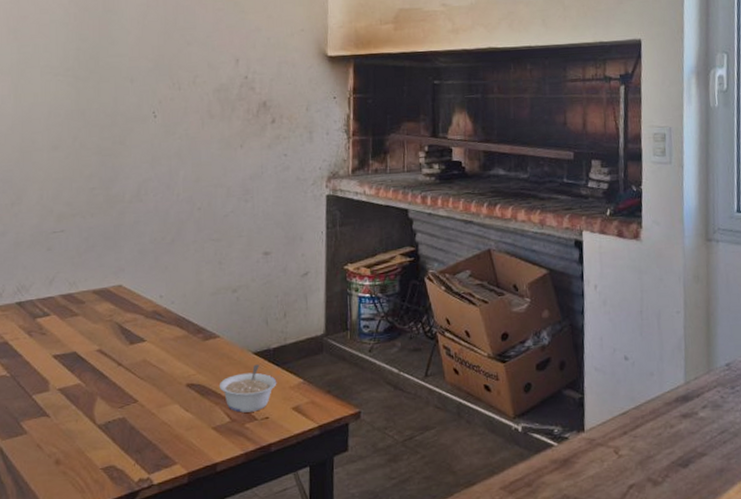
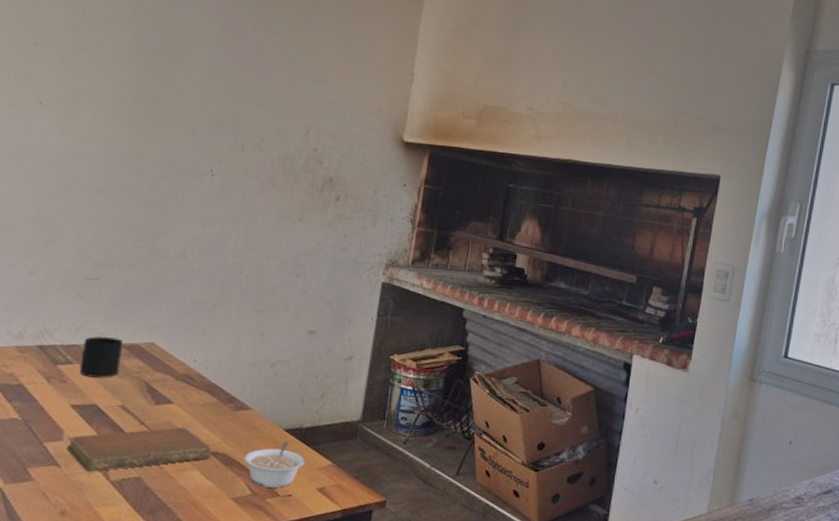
notebook: none [53,364,188,419] -> present [66,427,212,472]
mug: none [56,285,93,327] -> present [79,336,123,378]

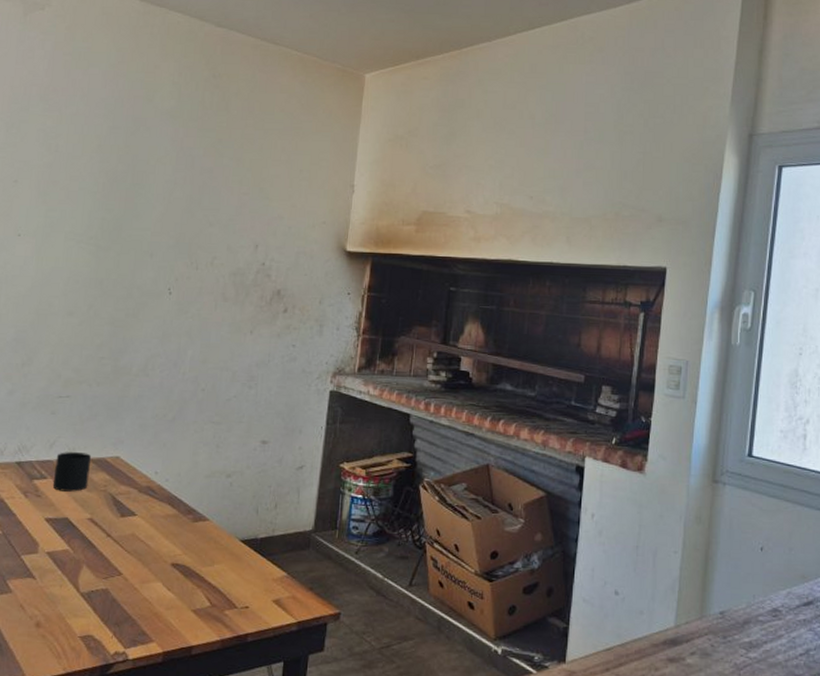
notebook: present [66,427,212,472] -> none [40,539,173,584]
legume: present [244,441,305,488] -> none [203,552,261,600]

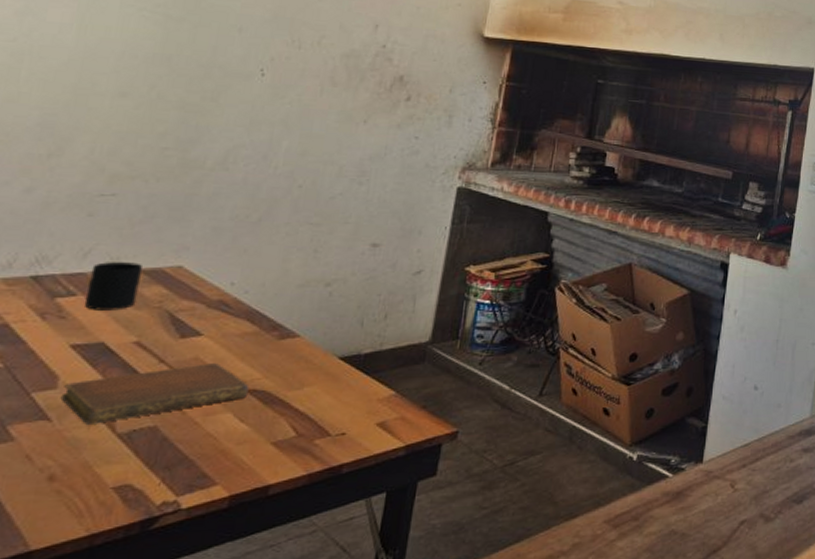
notebook: none [40,539,173,584] -> present [60,363,249,424]

